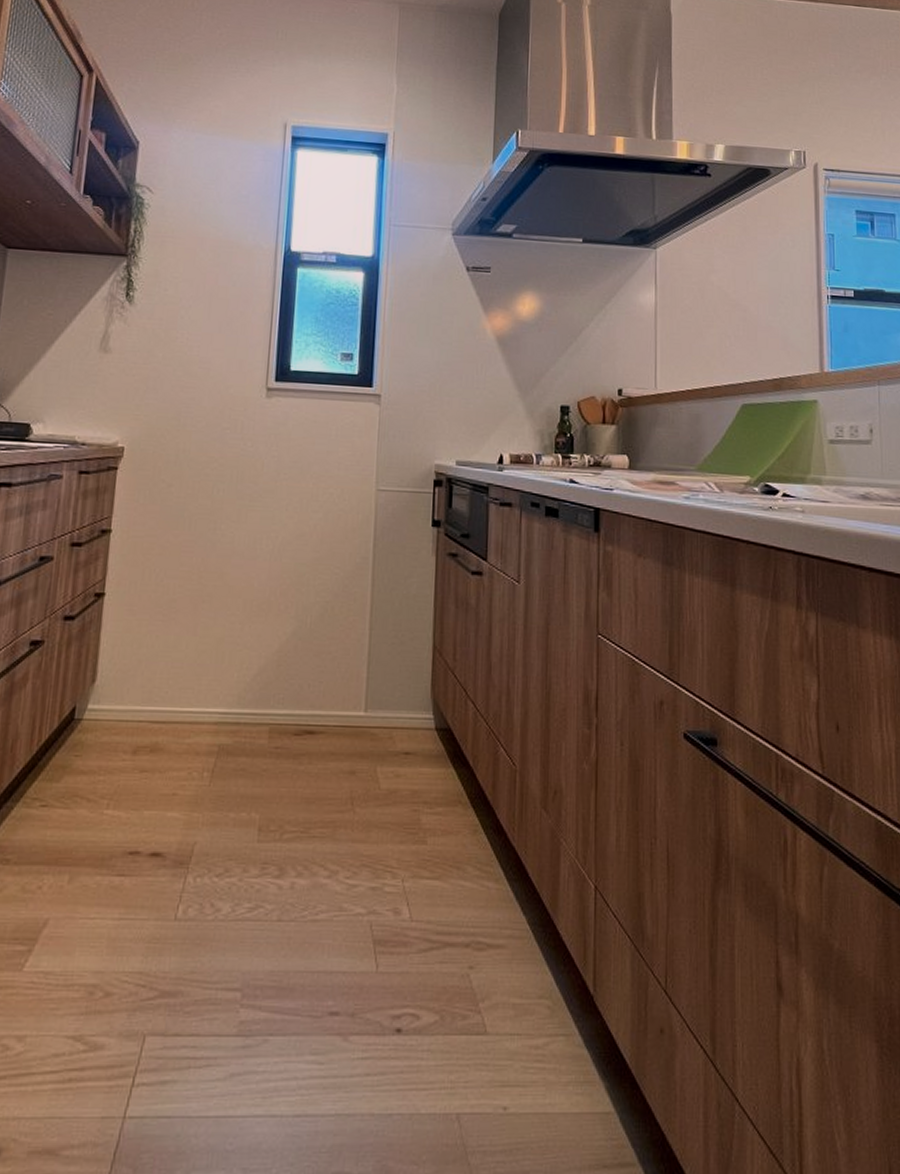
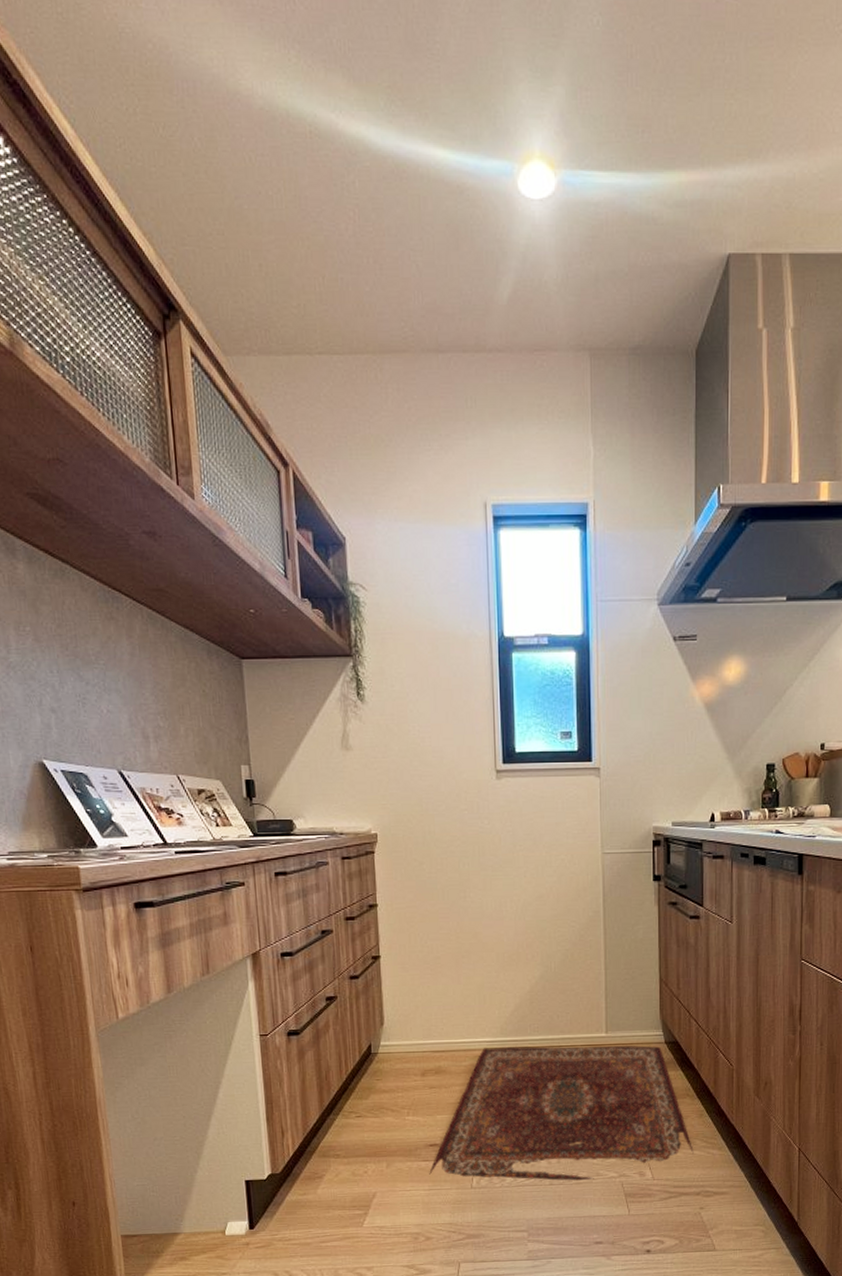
rug: none [122,721,464,917] -> present [429,1045,694,1181]

